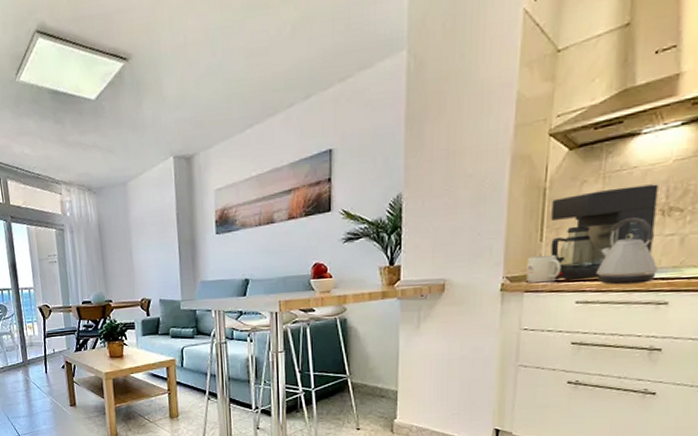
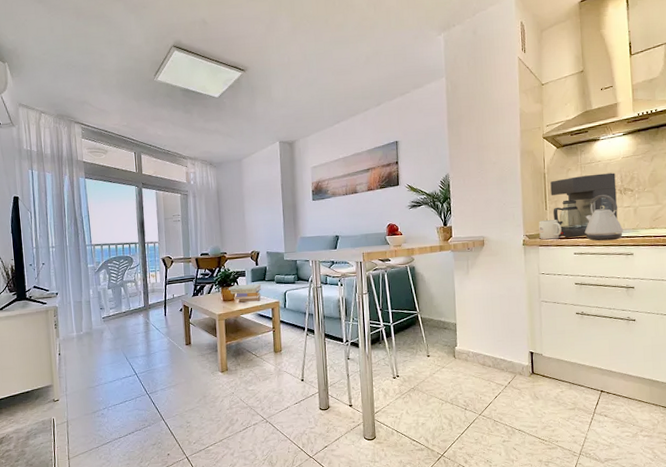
books: none [115,338,154,360] -> present [228,284,262,302]

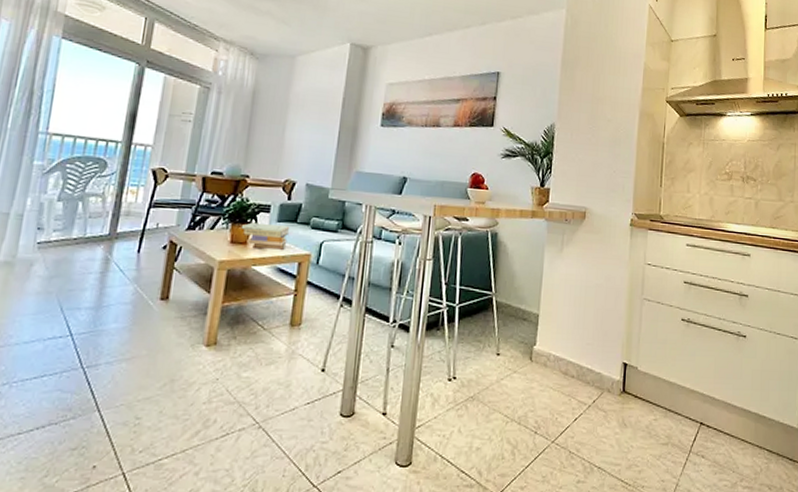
mug: present [538,219,562,240] -> none [649,198,676,224]
coffee maker: present [550,173,618,238] -> none [668,153,739,226]
kettle: present [584,194,624,242] -> none [700,178,743,236]

